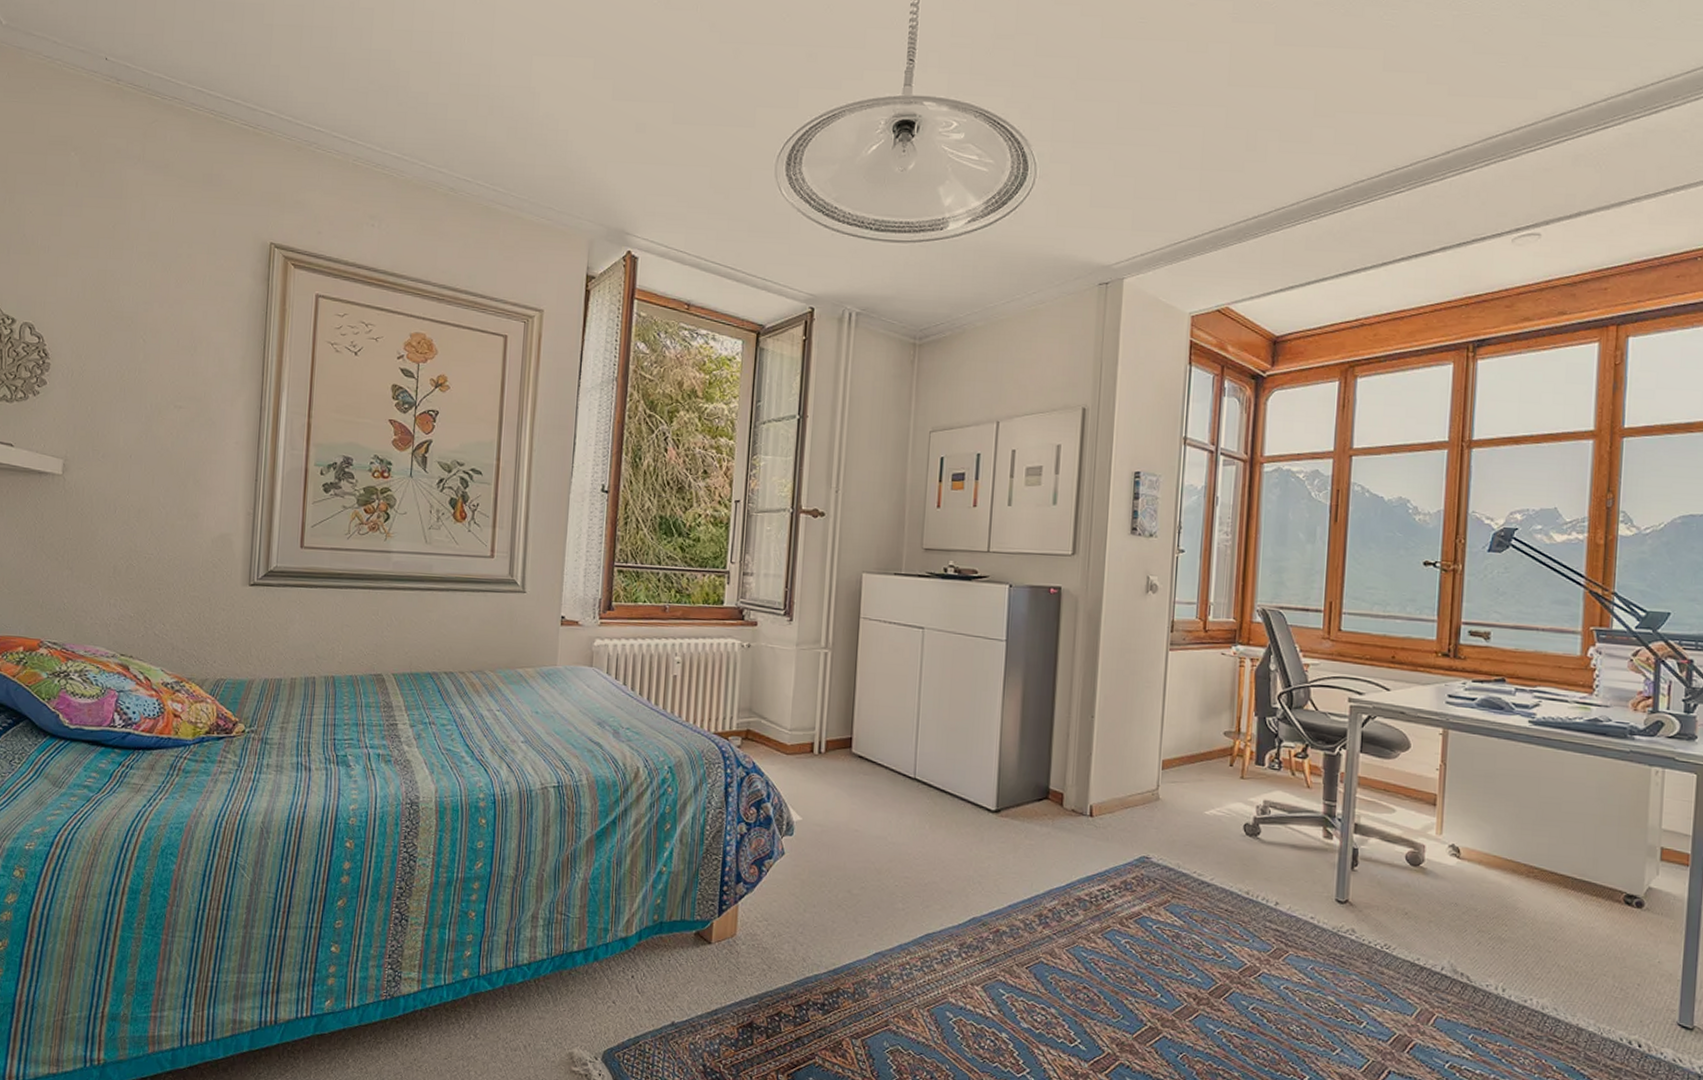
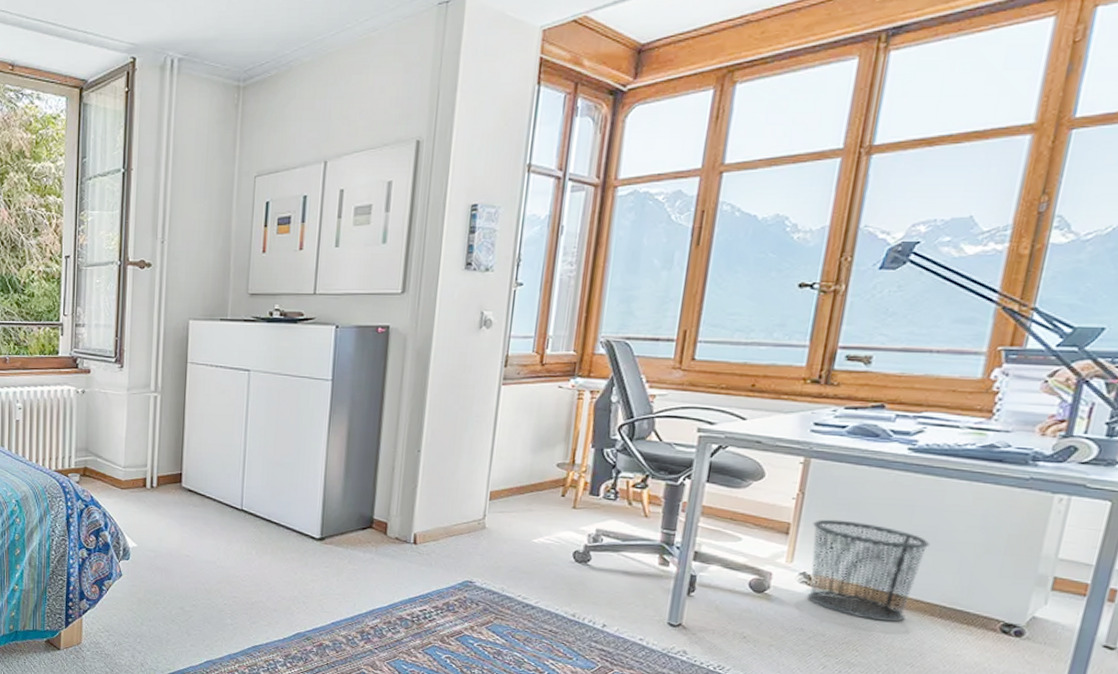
waste bin: none [1456,790,1557,895] -> present [808,519,930,622]

